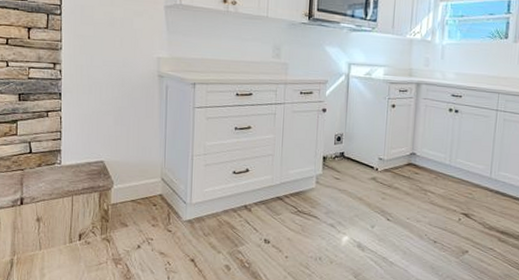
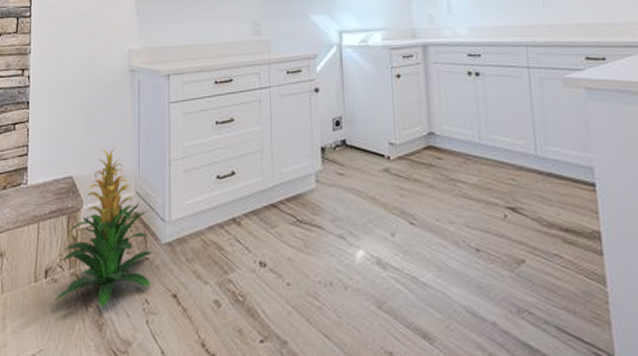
indoor plant: none [87,140,174,265] -> present [54,148,152,307]

